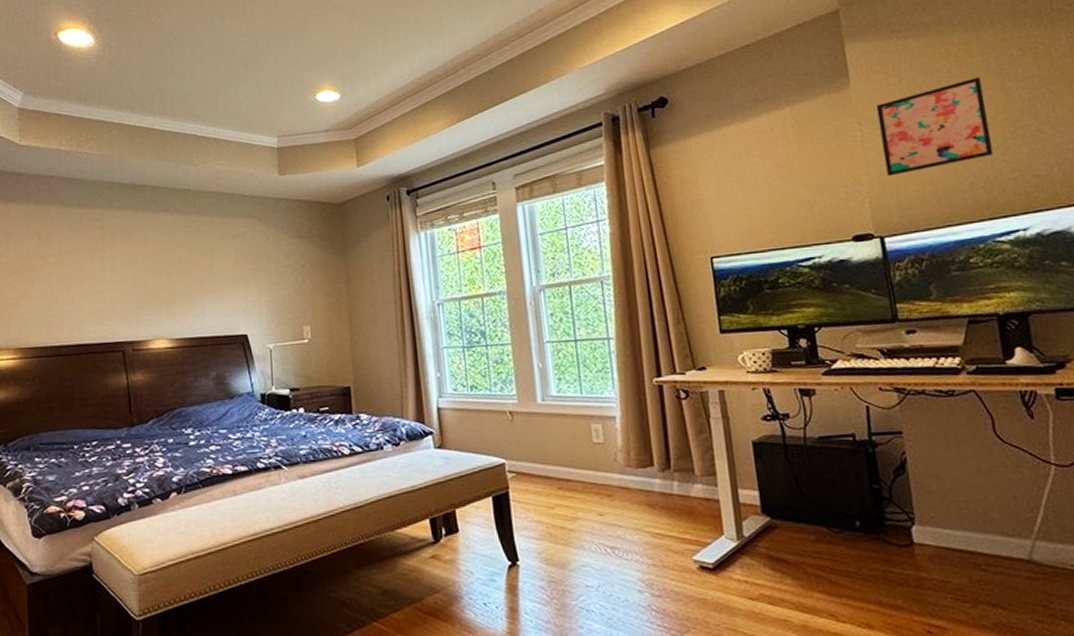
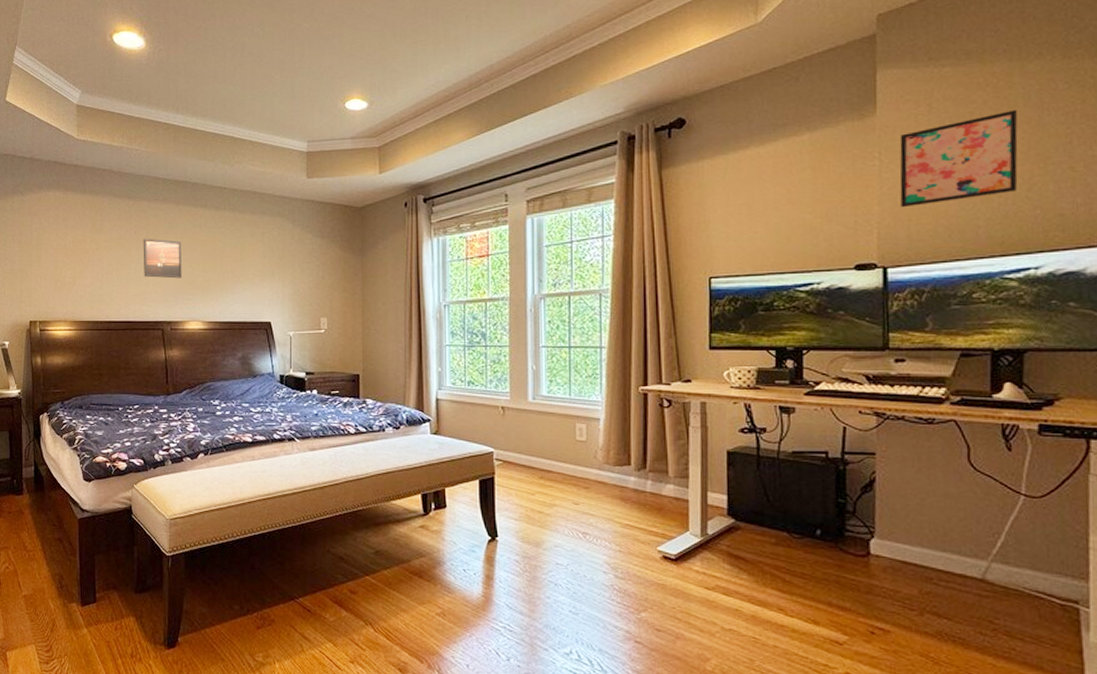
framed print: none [97,249,144,293] -> present [143,238,183,279]

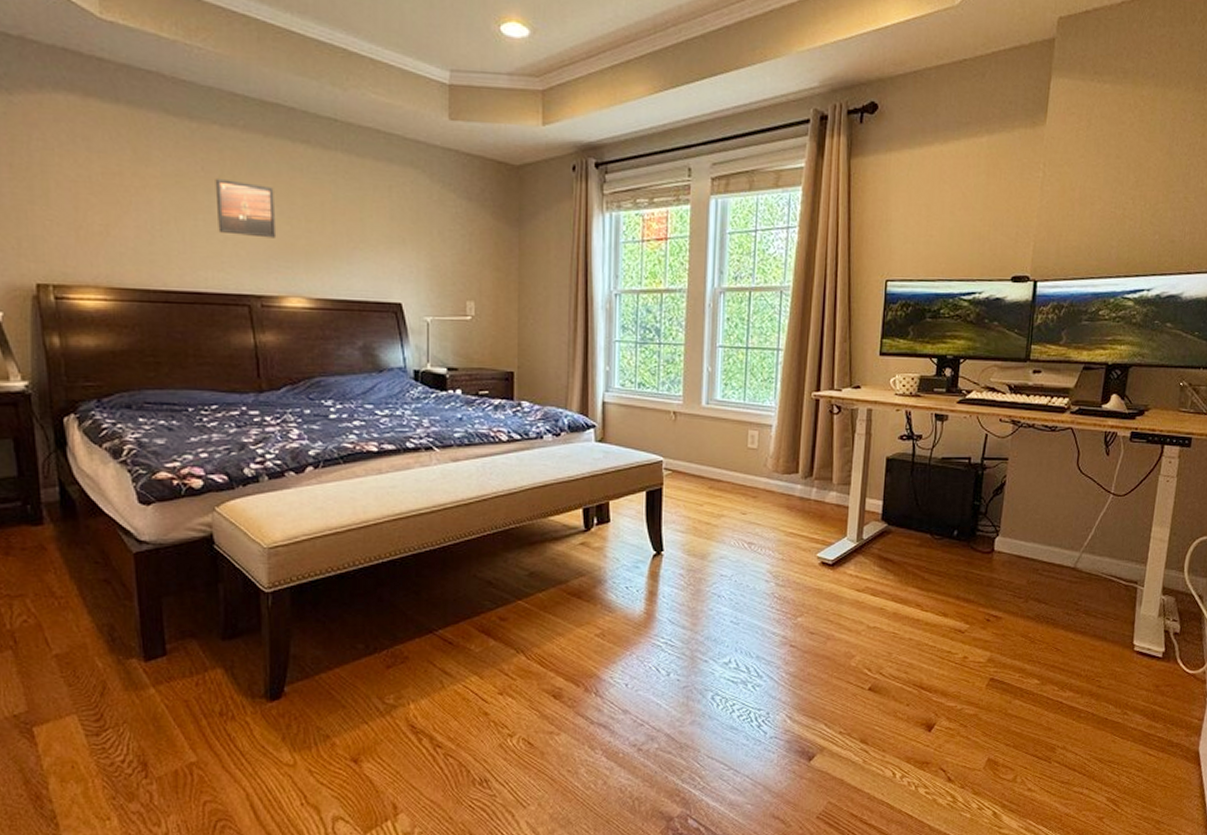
wall art: present [899,109,1018,208] -> none [1055,135,1155,223]

